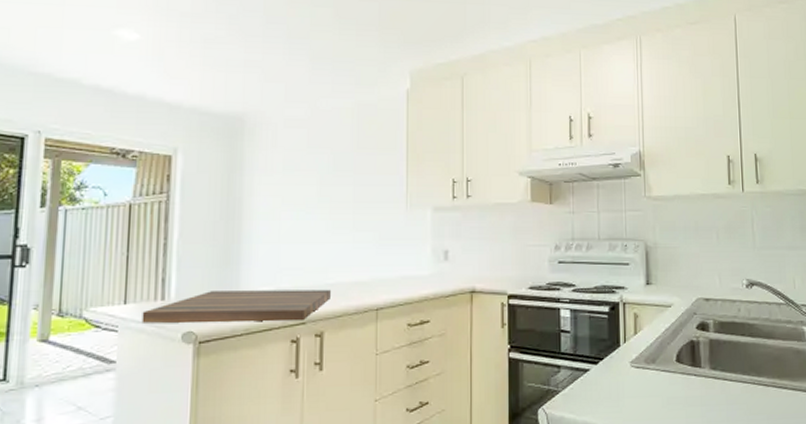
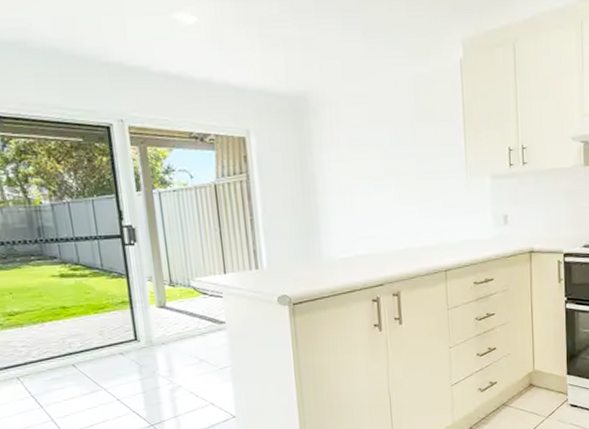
cutting board: present [141,289,331,323] -> none [241,254,404,289]

